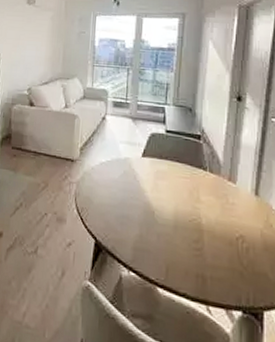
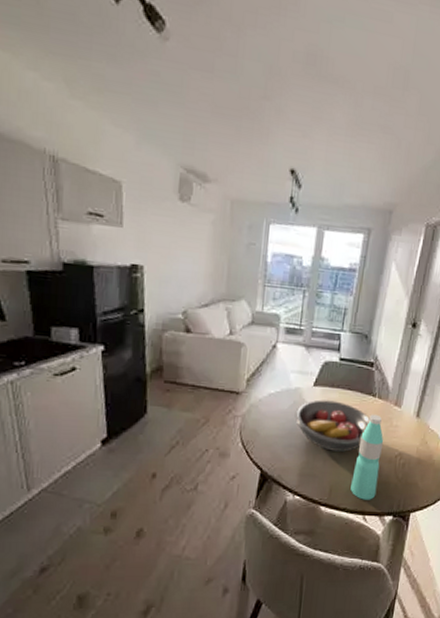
fruit bowl: none [125,170,204,228] -> present [295,400,371,452]
water bottle: none [189,189,221,288] -> present [350,414,384,500]

